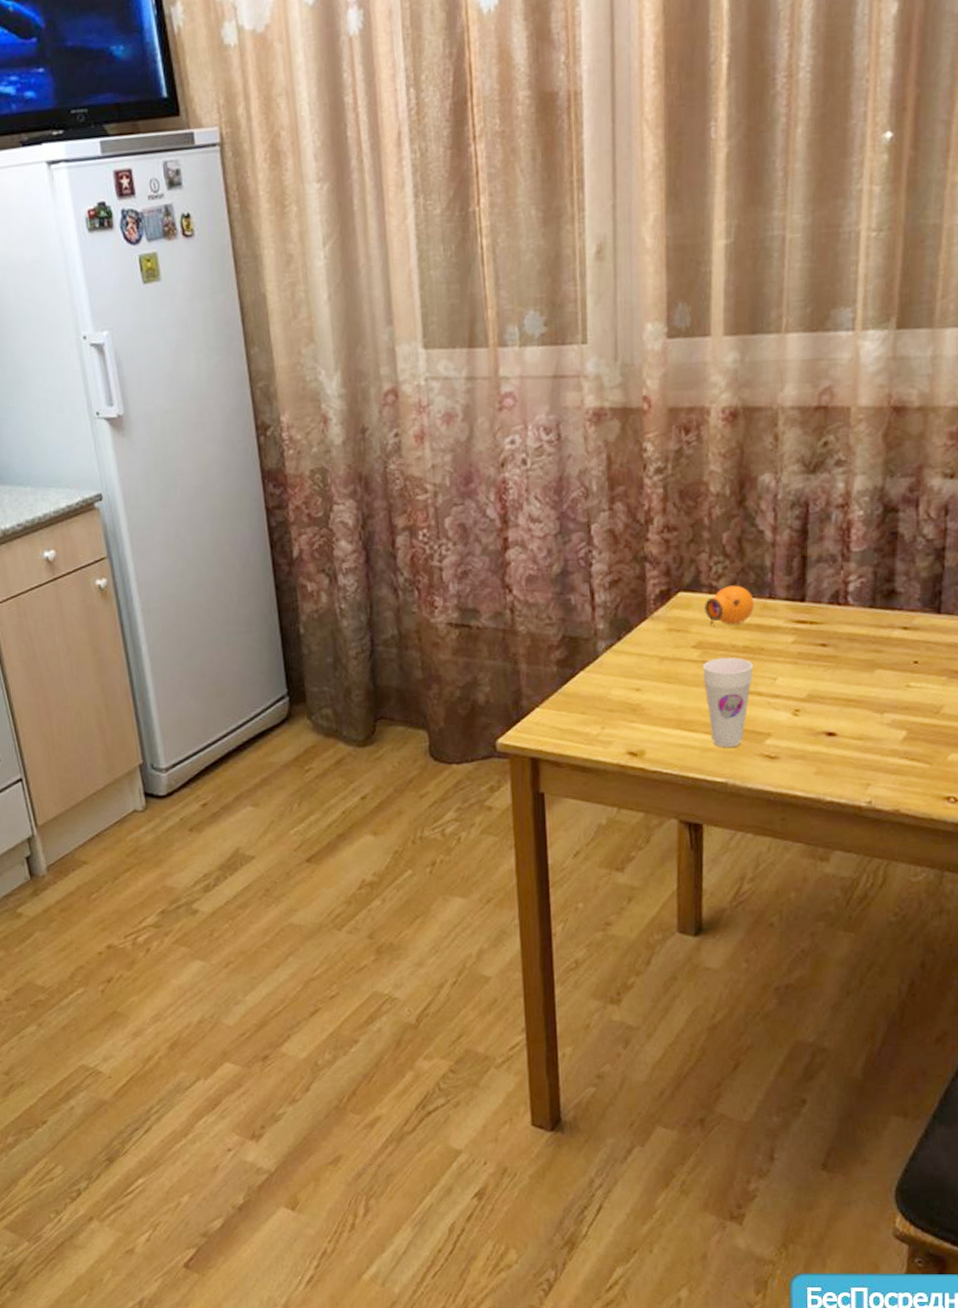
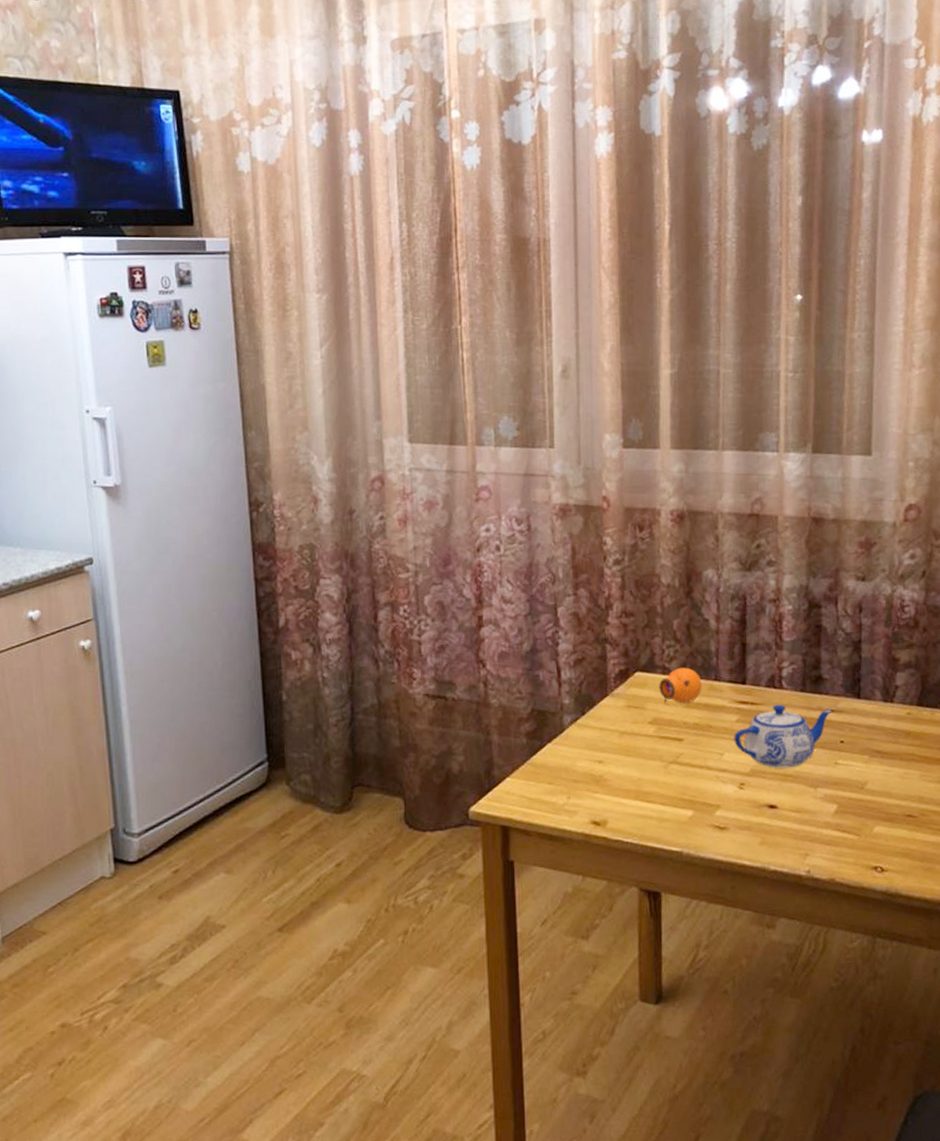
cup: present [702,657,754,748] -> none [658,733,703,819]
teapot: none [789,622,906,693] -> present [734,704,832,768]

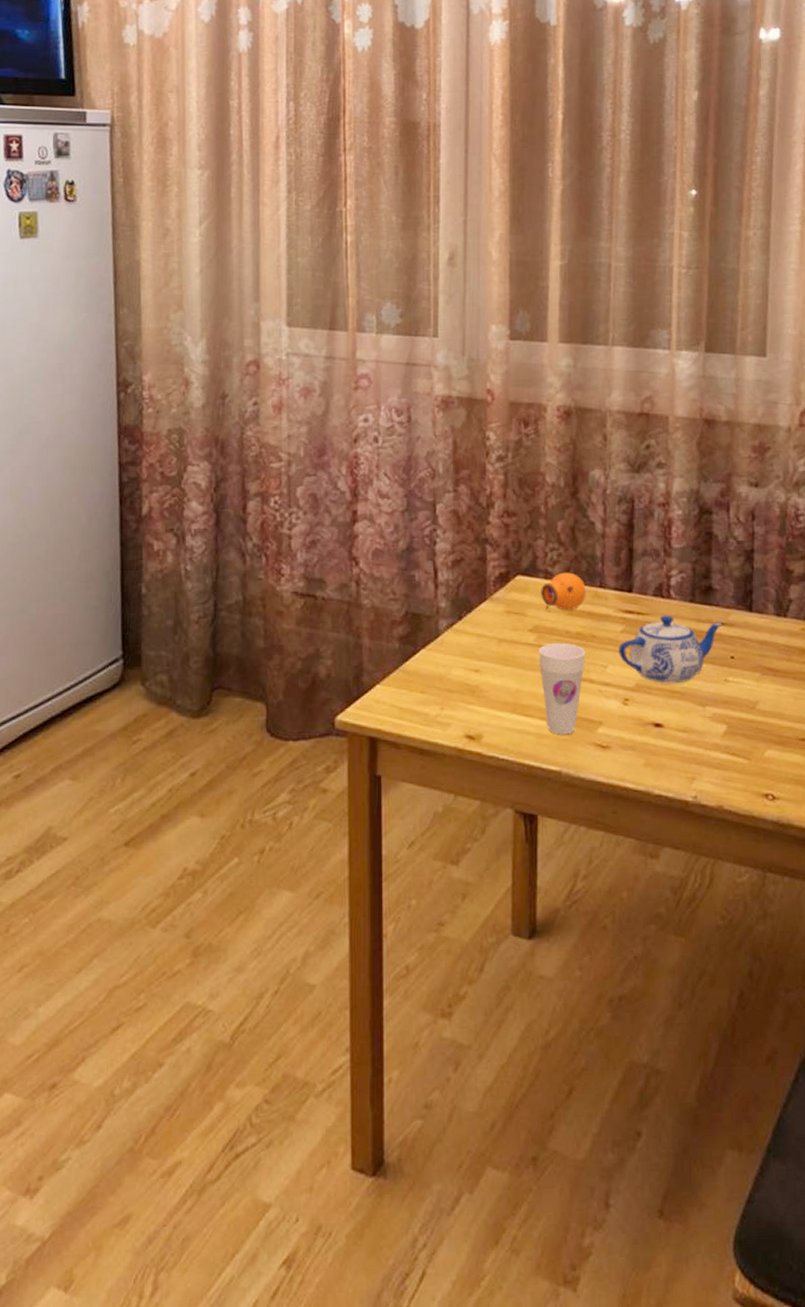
cup: none [658,733,703,819] -> present [538,642,586,735]

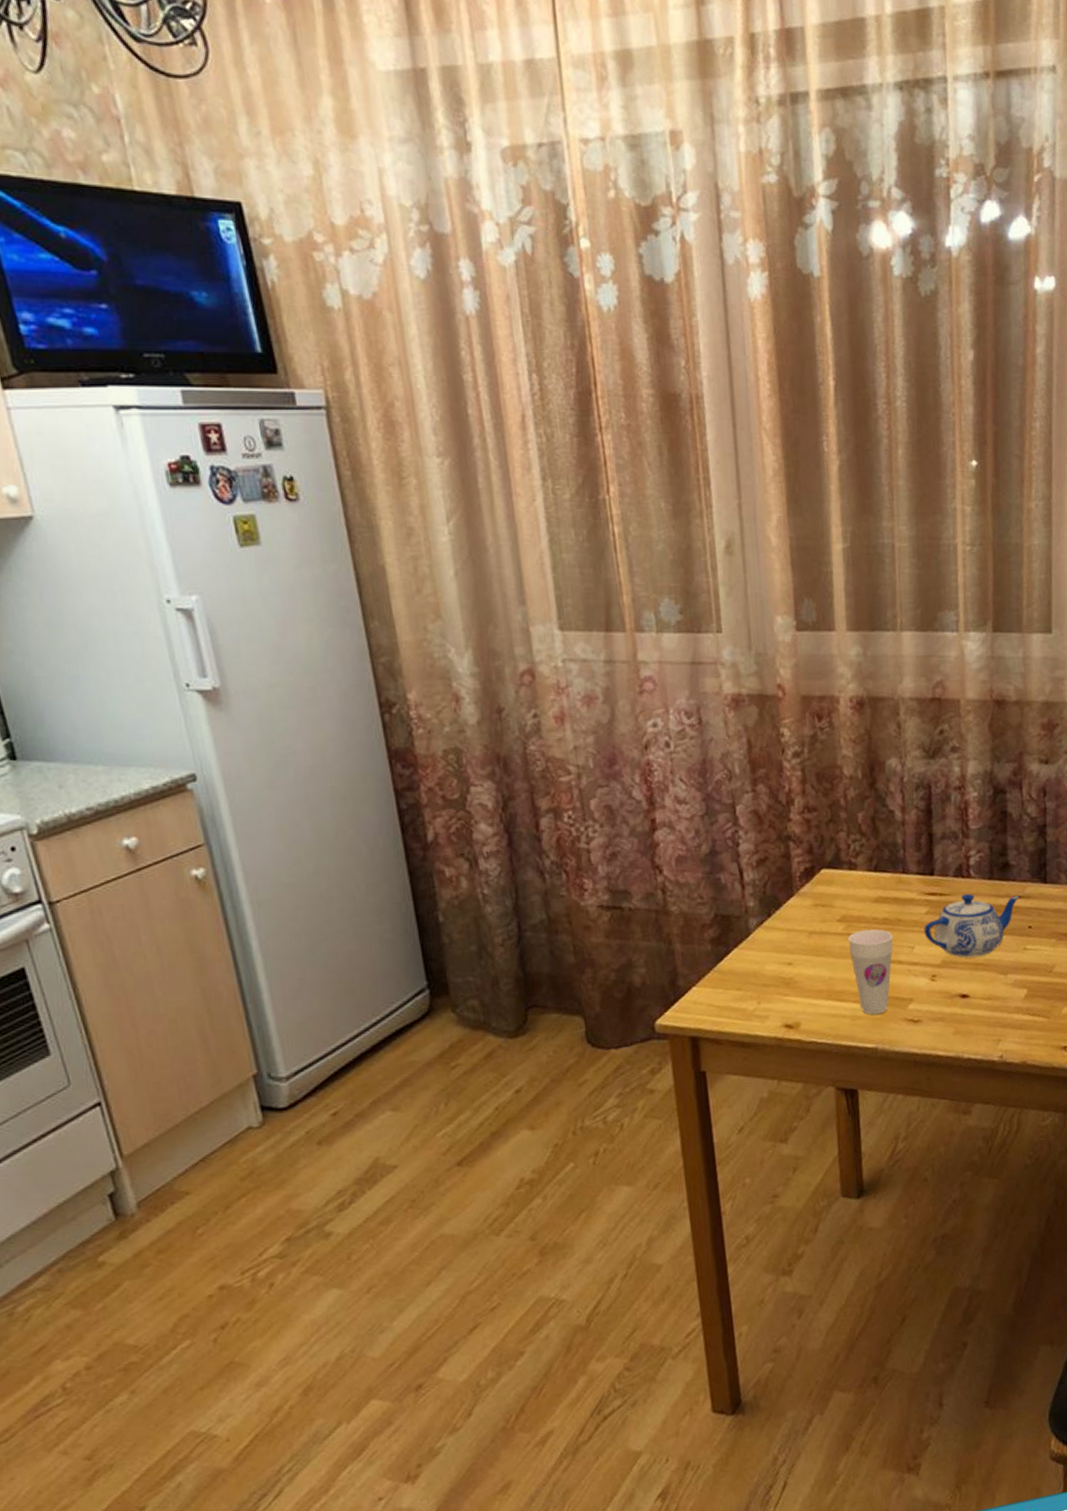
orange: present [541,572,586,612] -> none [846,861,890,902]

